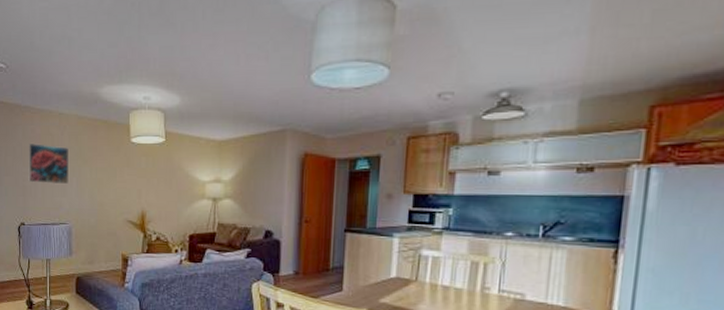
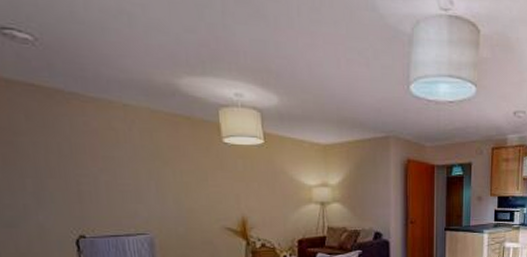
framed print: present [28,144,69,185] -> none [81,139,145,190]

